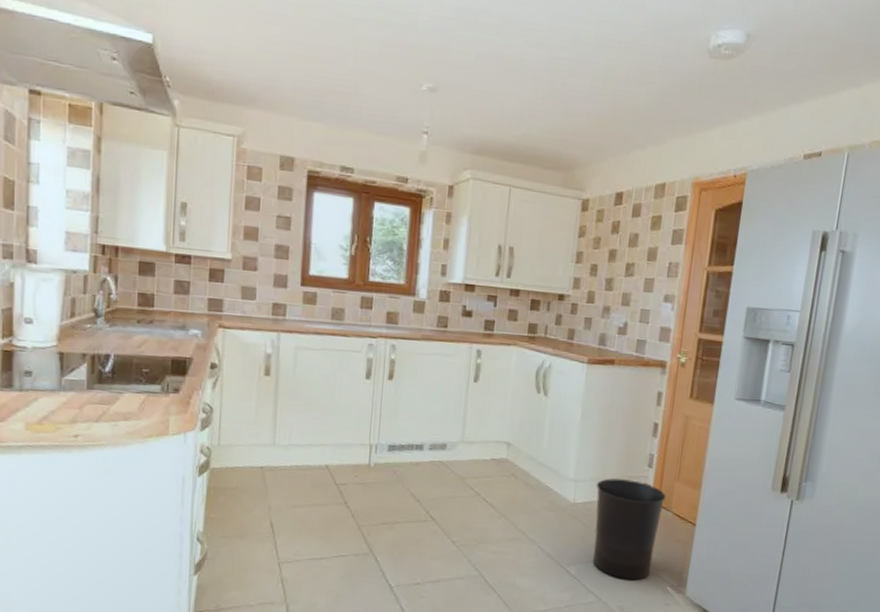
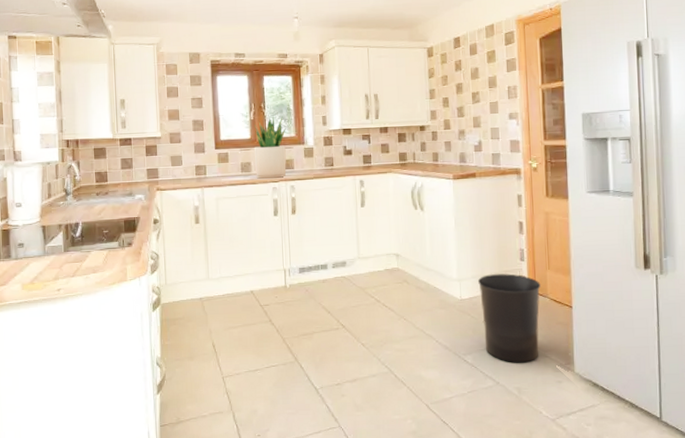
planter: none [349,255,394,334] -> present [253,116,287,180]

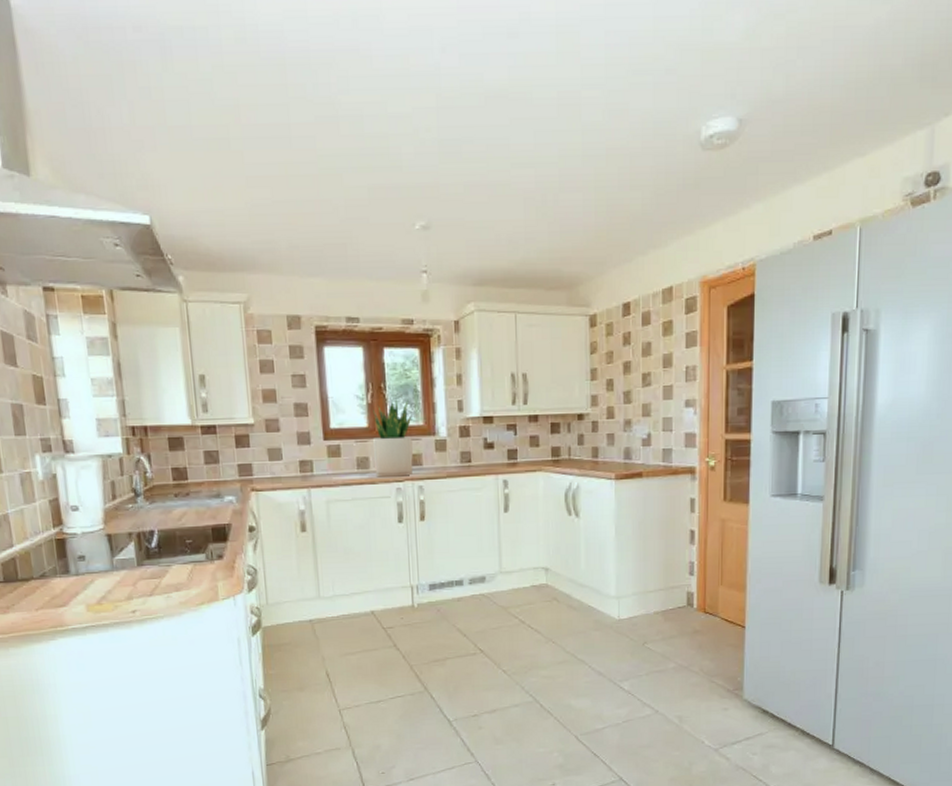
waste bin: present [478,274,541,363] -> none [640,590,711,690]

